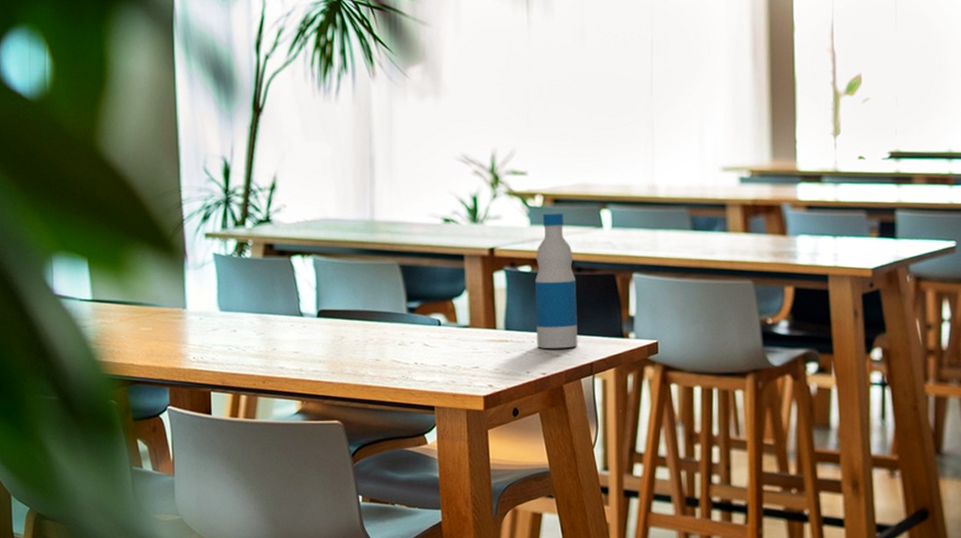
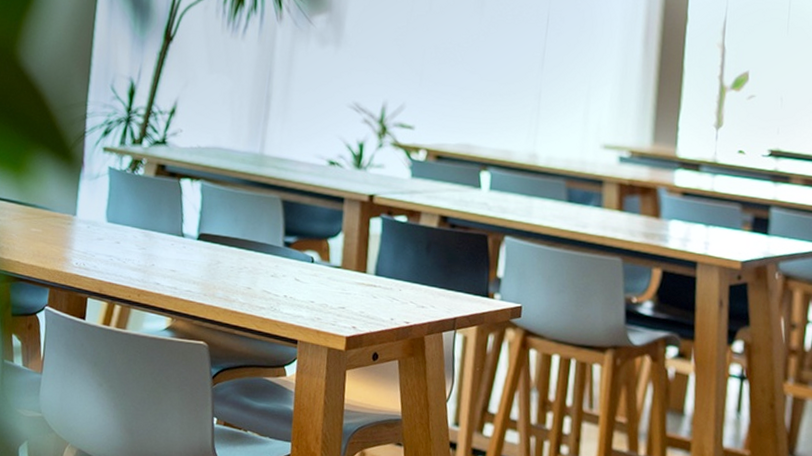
bottle: present [535,213,578,349] -> none [404,168,449,301]

